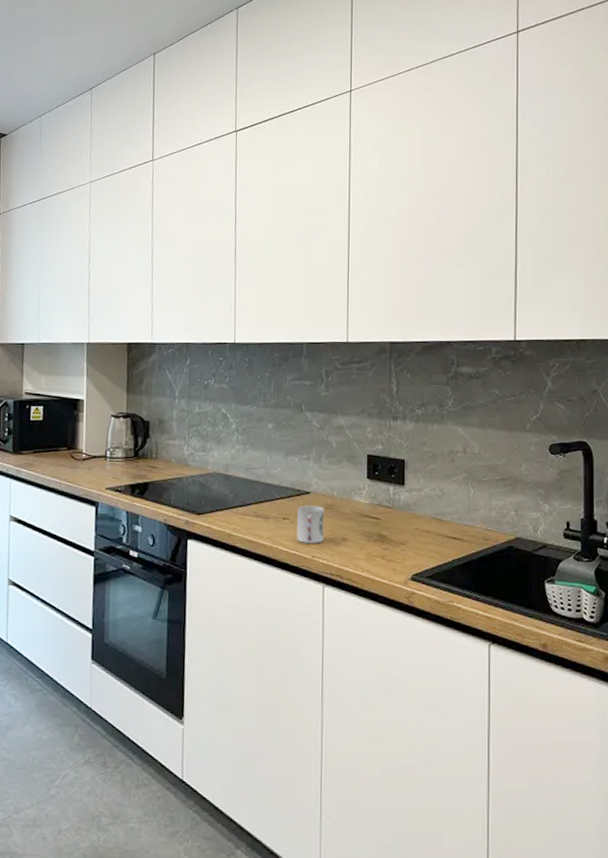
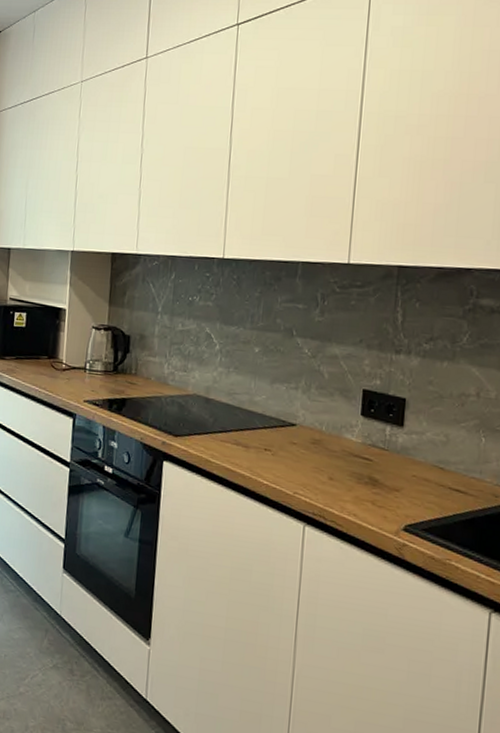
cup: present [297,505,324,543] -> none [278,437,310,480]

